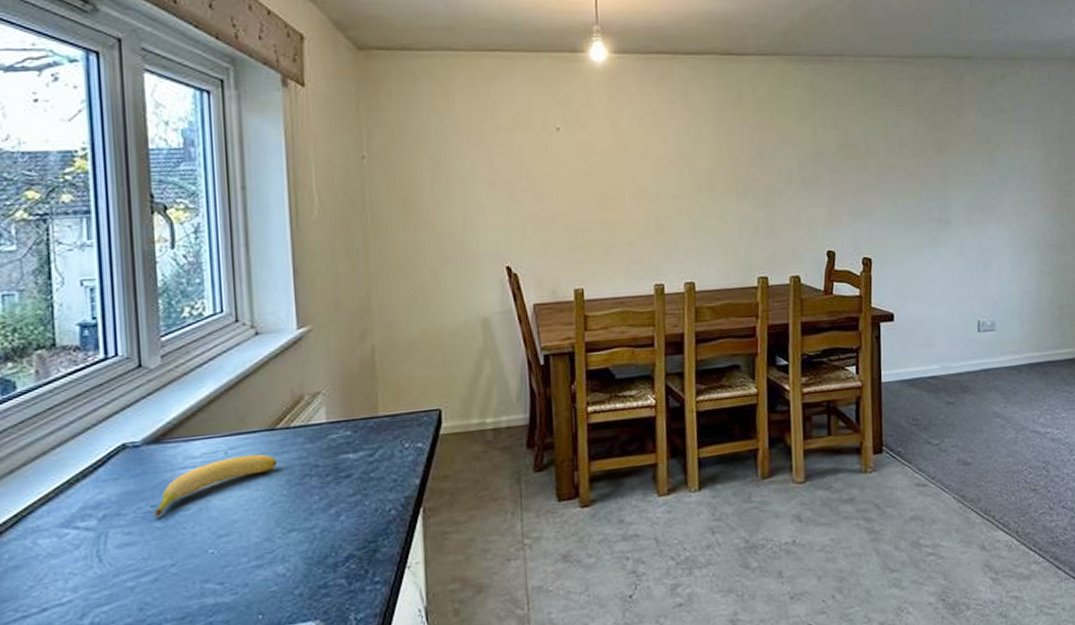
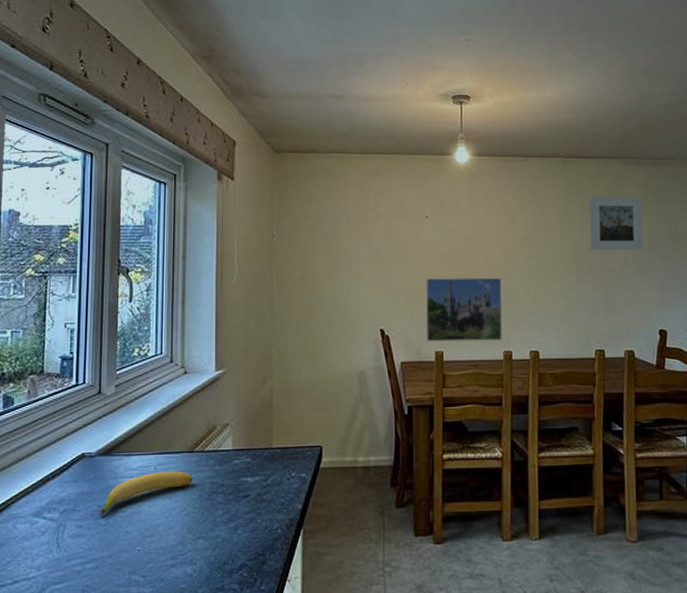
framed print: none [560,199,652,279] -> present [426,277,502,342]
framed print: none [749,100,810,164] -> present [589,196,643,251]

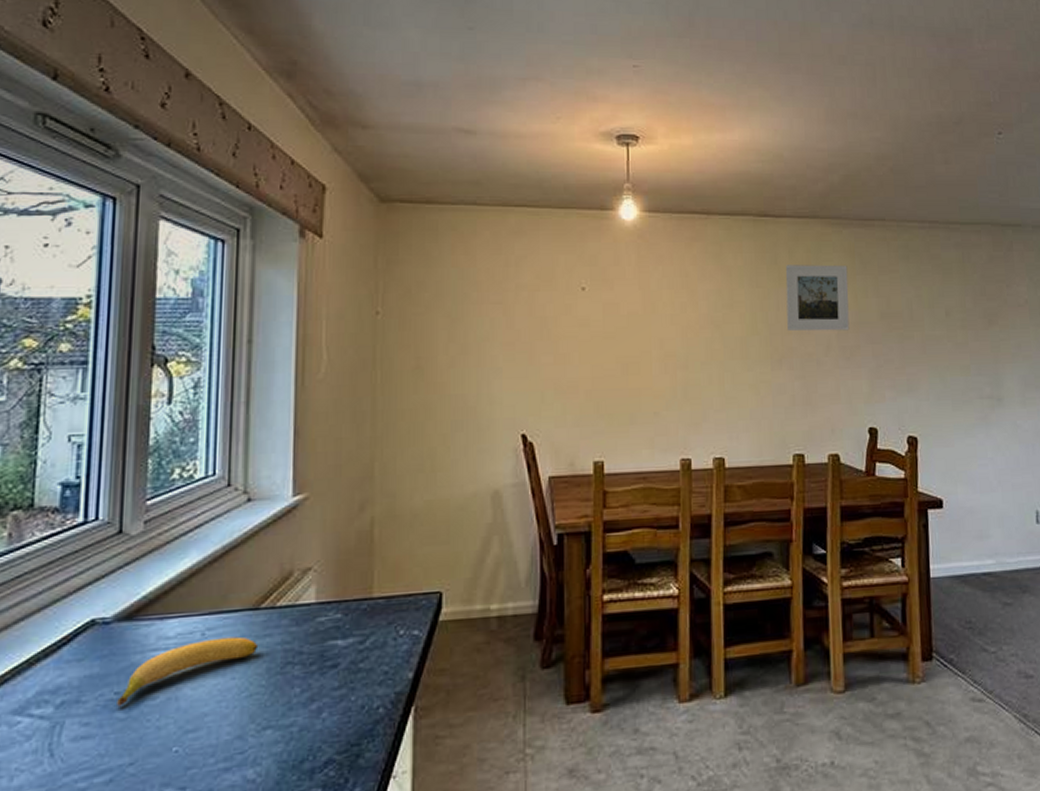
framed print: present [426,277,502,342] -> none [581,365,679,450]

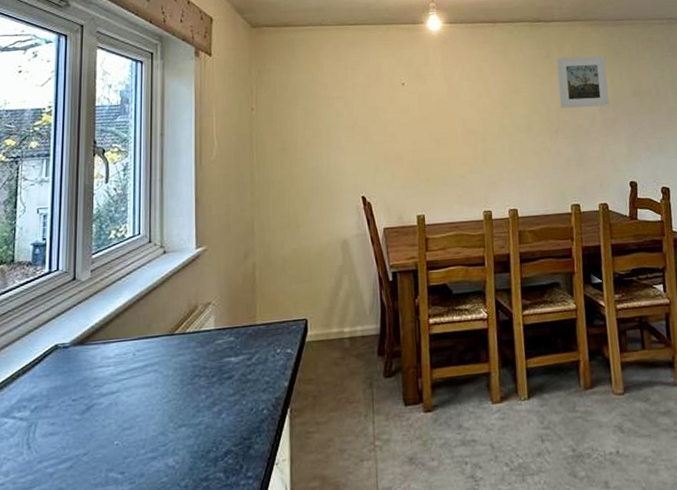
banana: present [117,636,259,707] -> none [74,356,174,410]

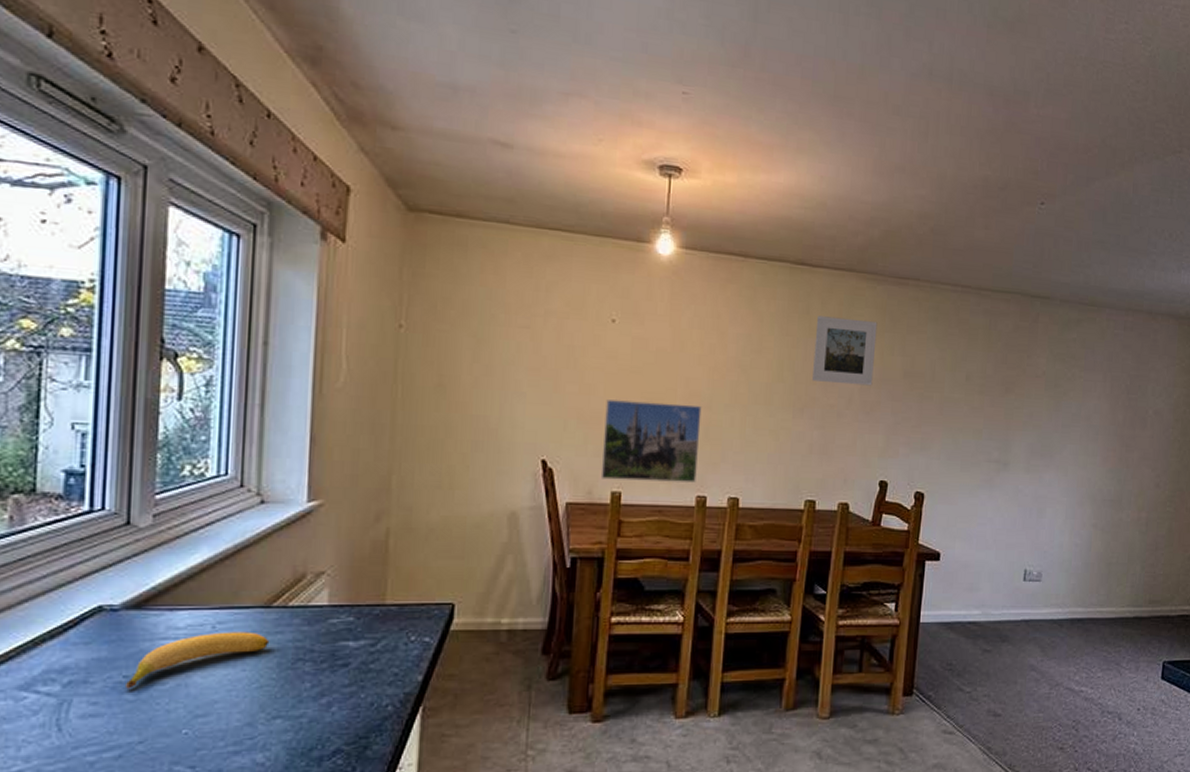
banana: none [74,356,174,410] -> present [126,631,270,689]
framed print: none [405,139,482,206] -> present [600,400,702,483]

